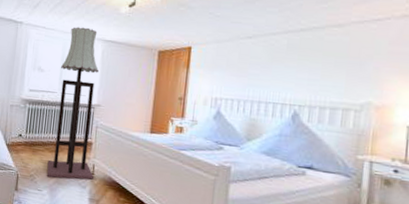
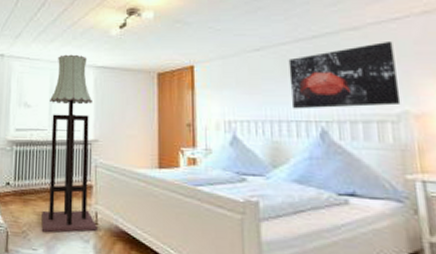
wall art: none [272,39,370,97] -> present [288,40,401,109]

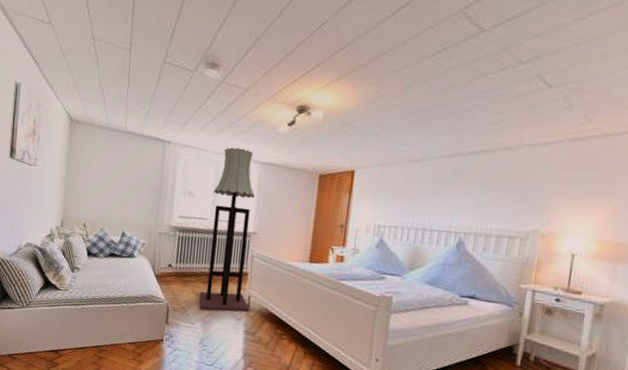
wall art: present [288,40,401,109] -> none [438,163,541,224]

